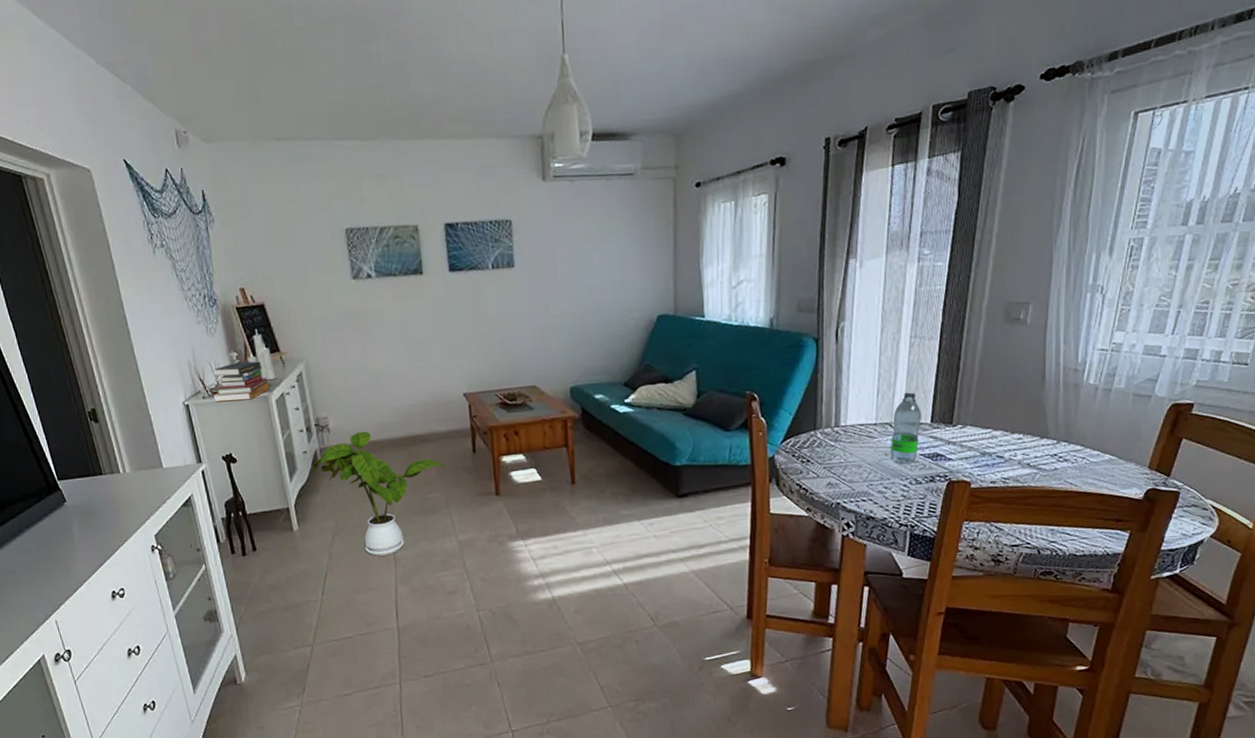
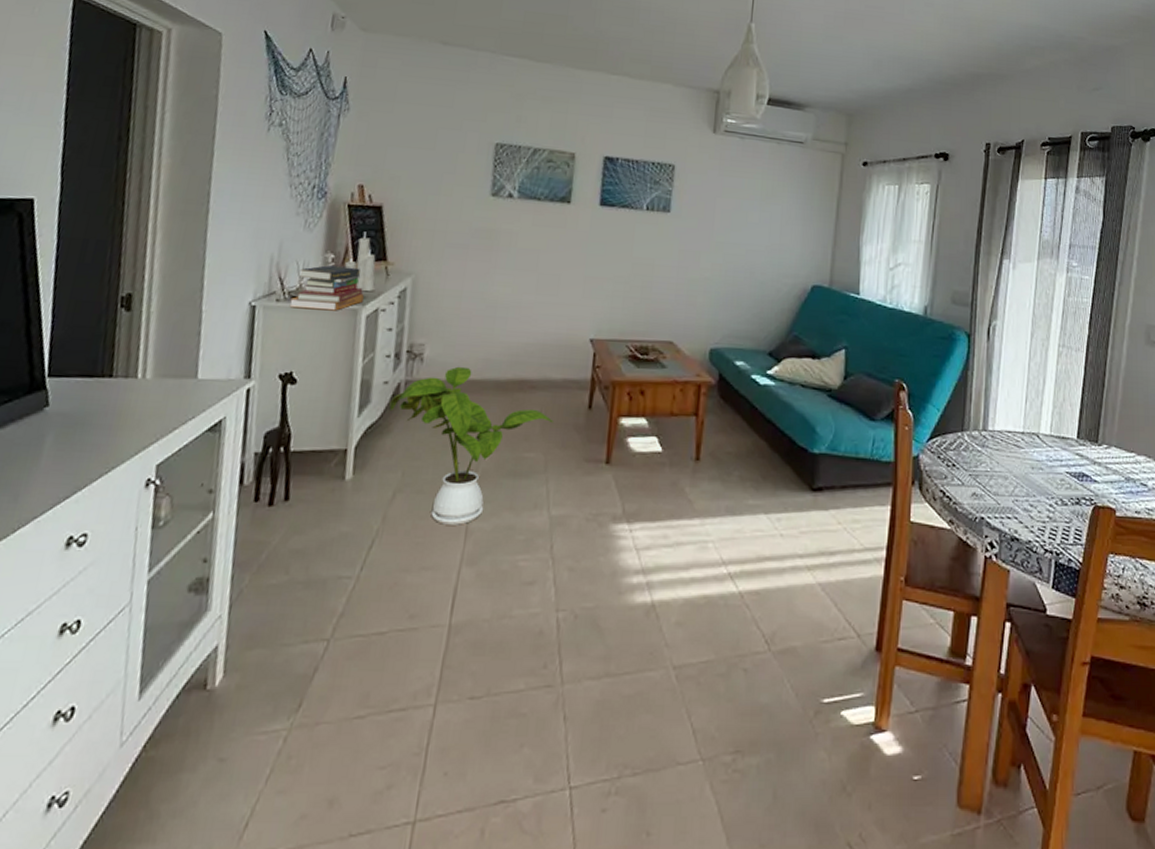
bottle: present [889,392,921,465] -> none [1036,403,1068,483]

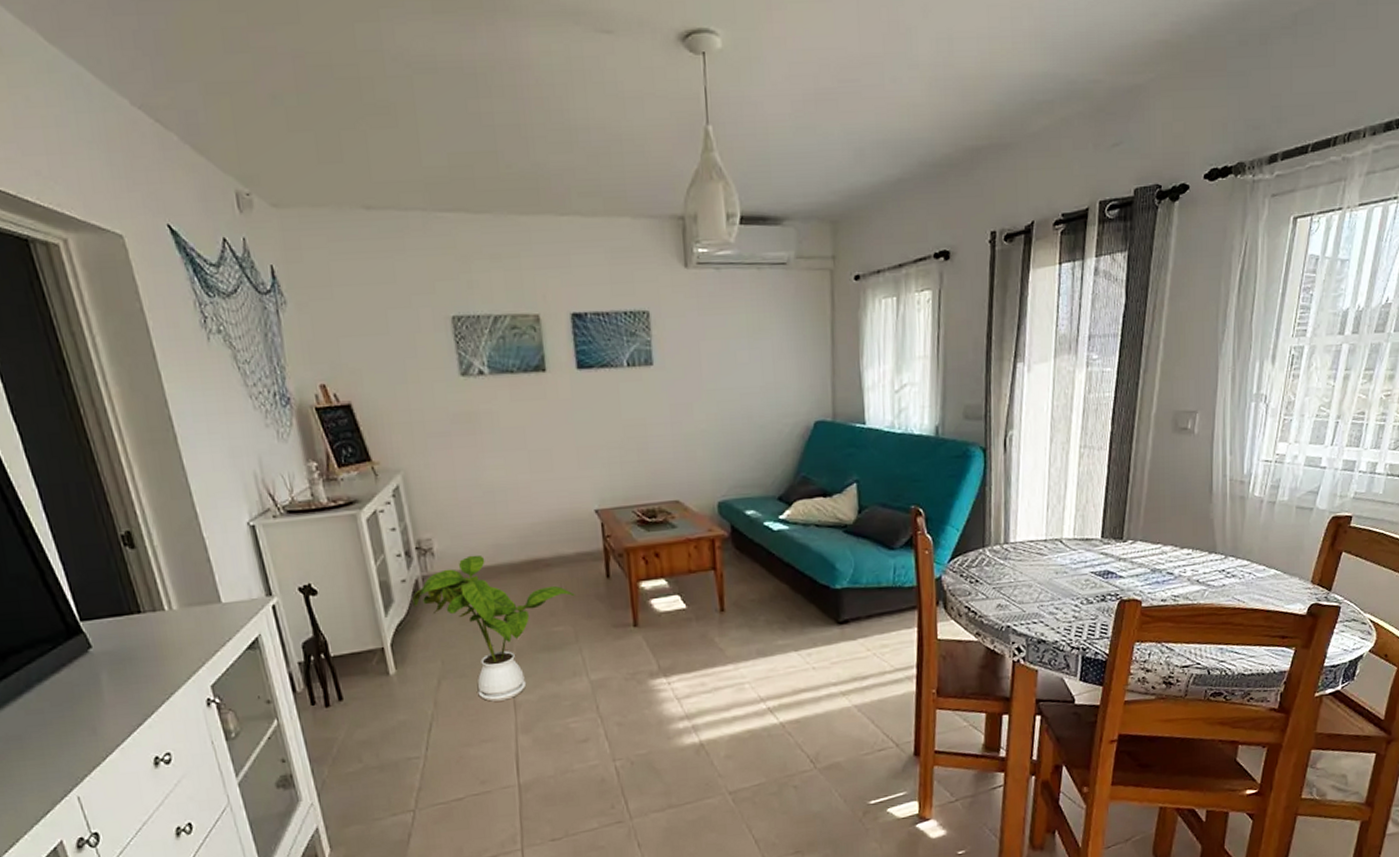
books: present [289,264,364,311] -> none [286,472,359,522]
candle: present [345,232,376,292] -> none [330,434,368,496]

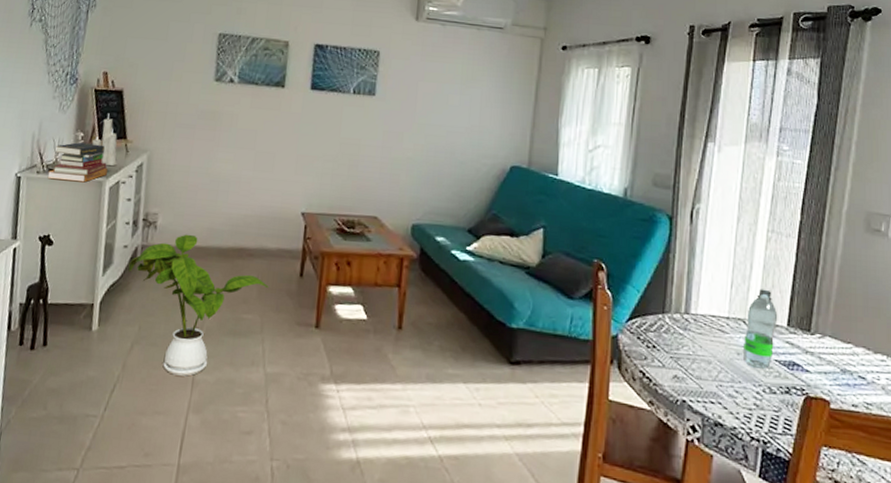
books: none [286,472,359,522] -> present [47,142,108,183]
candle: none [330,434,368,496] -> present [92,113,118,167]
bottle: none [1060,506,1092,584] -> present [742,288,777,370]

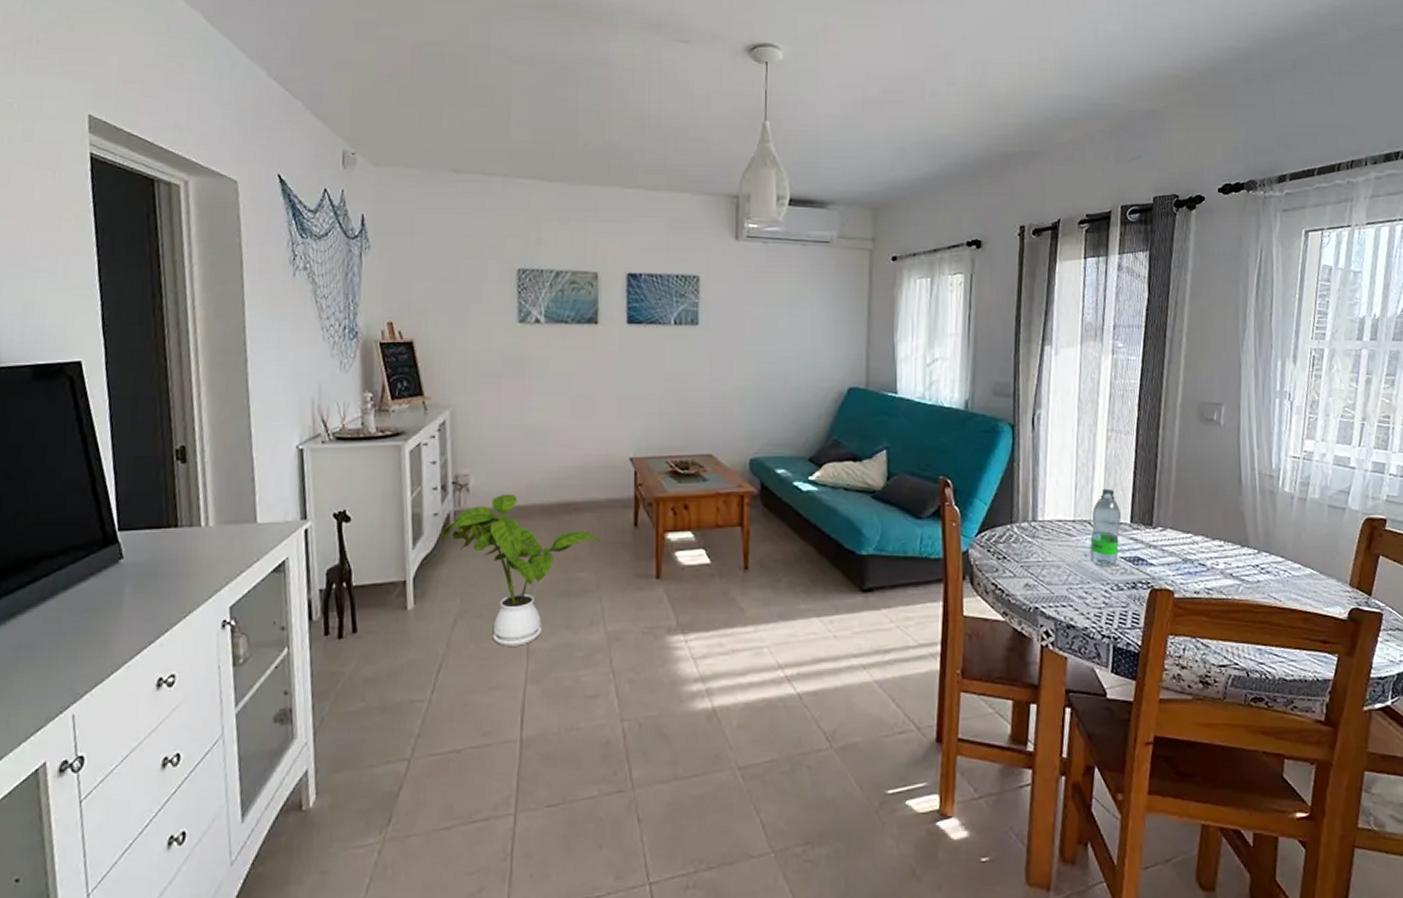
books: present [47,142,108,183] -> none [335,403,405,449]
candle: present [92,113,118,167] -> none [384,368,416,428]

